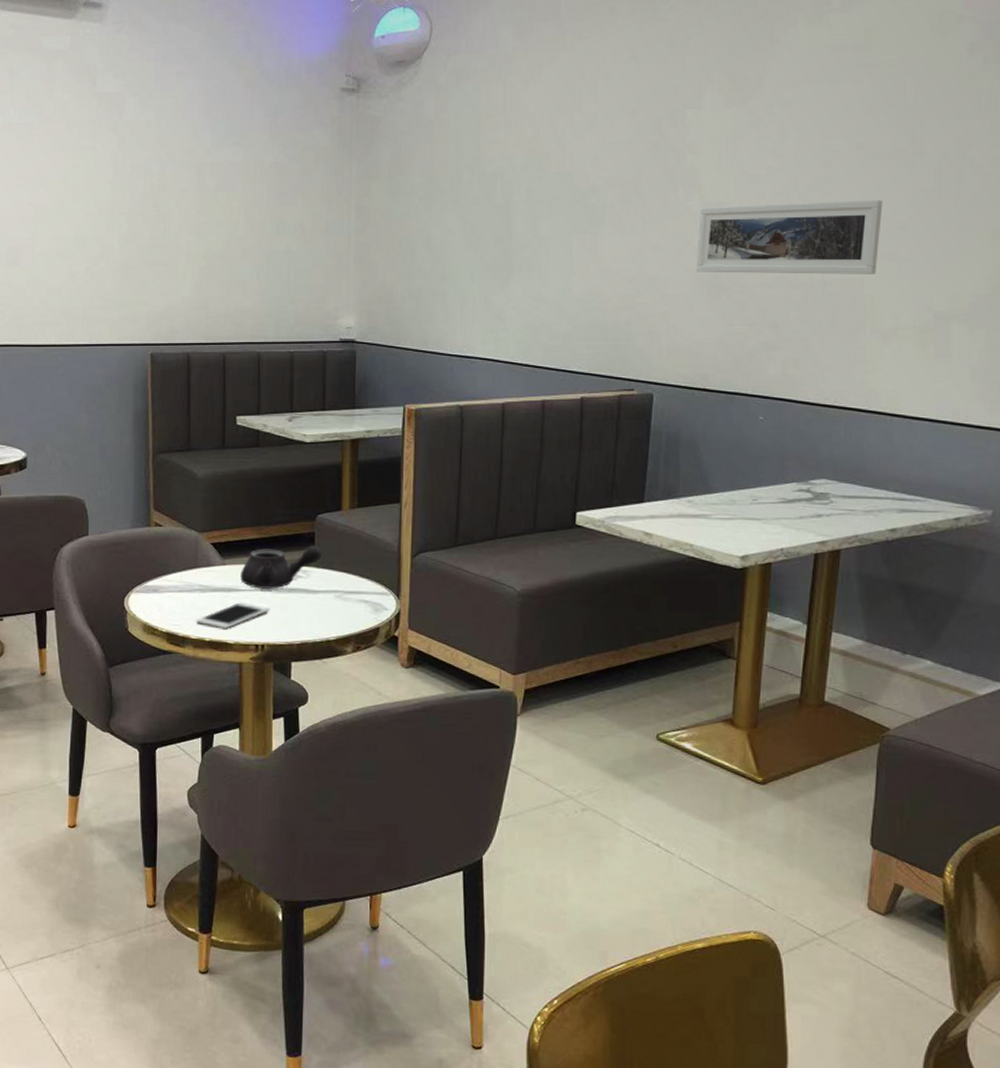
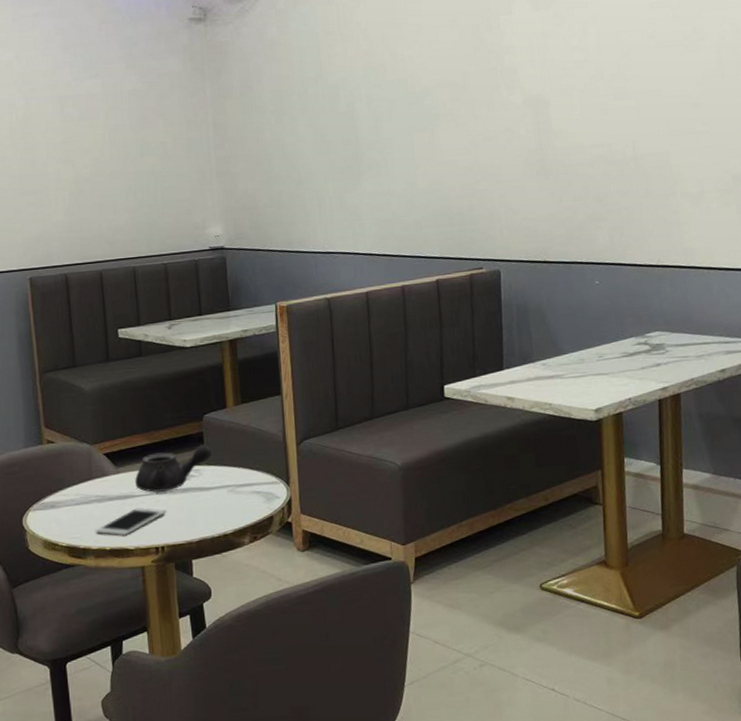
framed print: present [695,199,883,274] -> none [521,81,679,158]

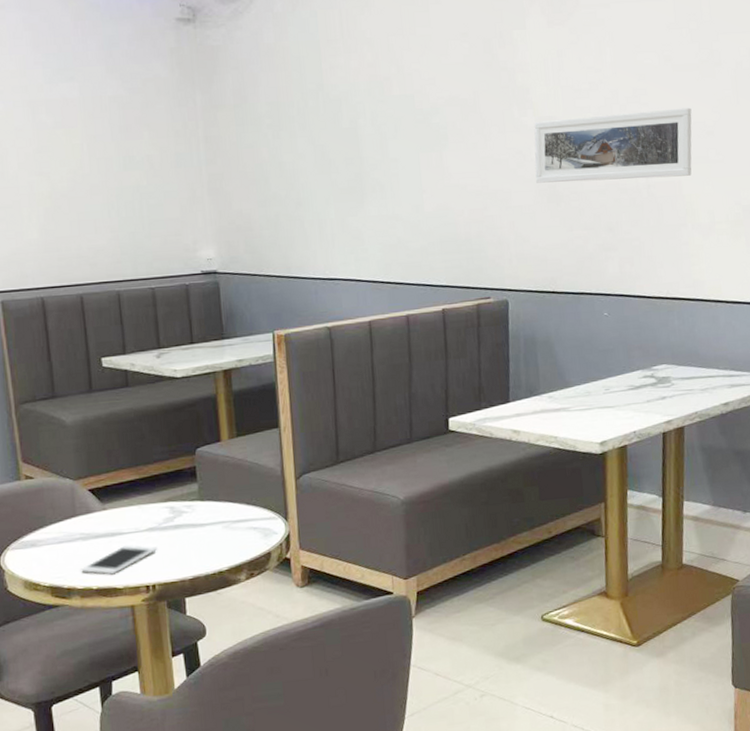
teapot: present [135,445,212,493] -> none [123,479,205,530]
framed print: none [521,81,679,158] -> present [534,107,692,183]

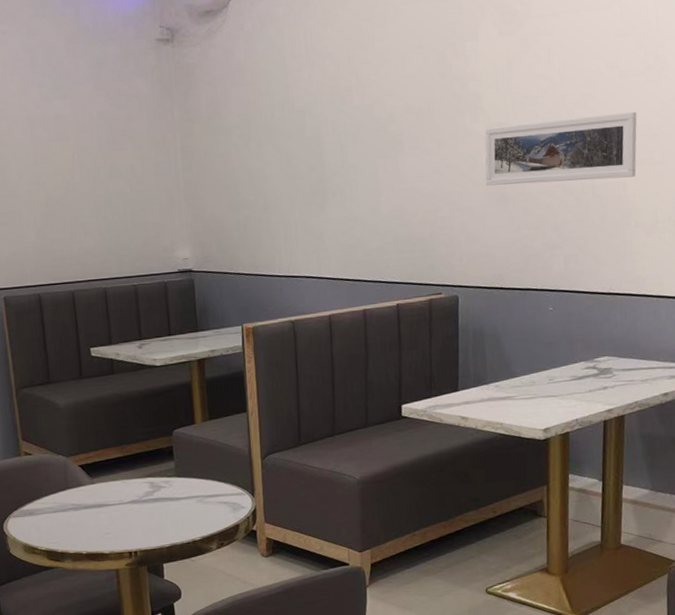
cell phone: present [81,544,158,576] -> none [72,514,139,542]

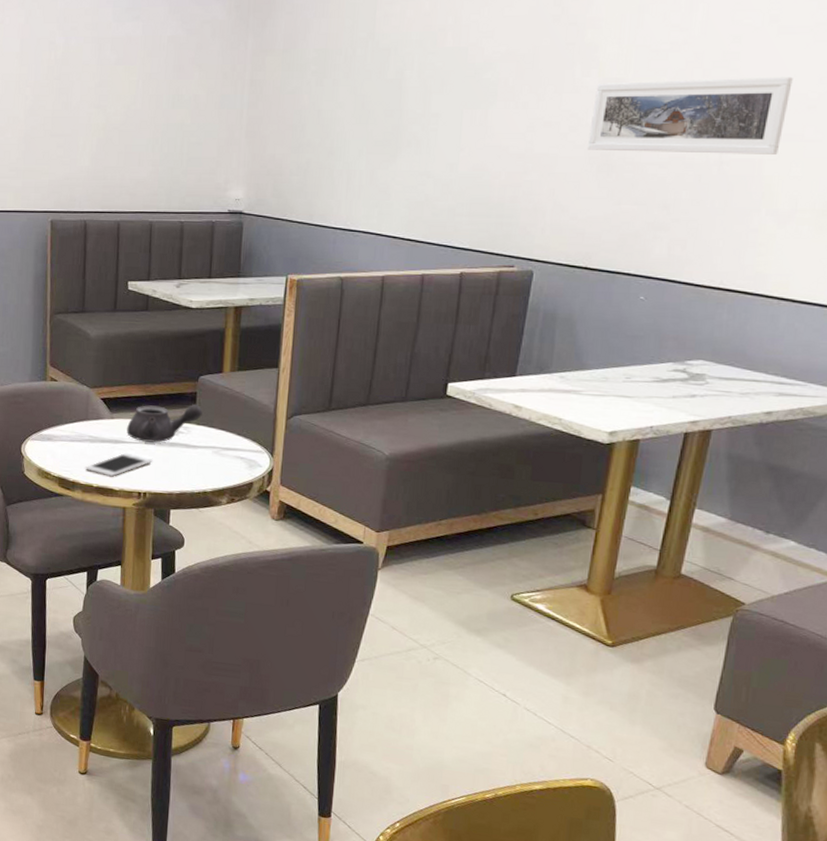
cell phone: none [72,514,139,542] -> present [85,452,153,478]
teapot: none [109,458,181,502] -> present [127,404,202,443]

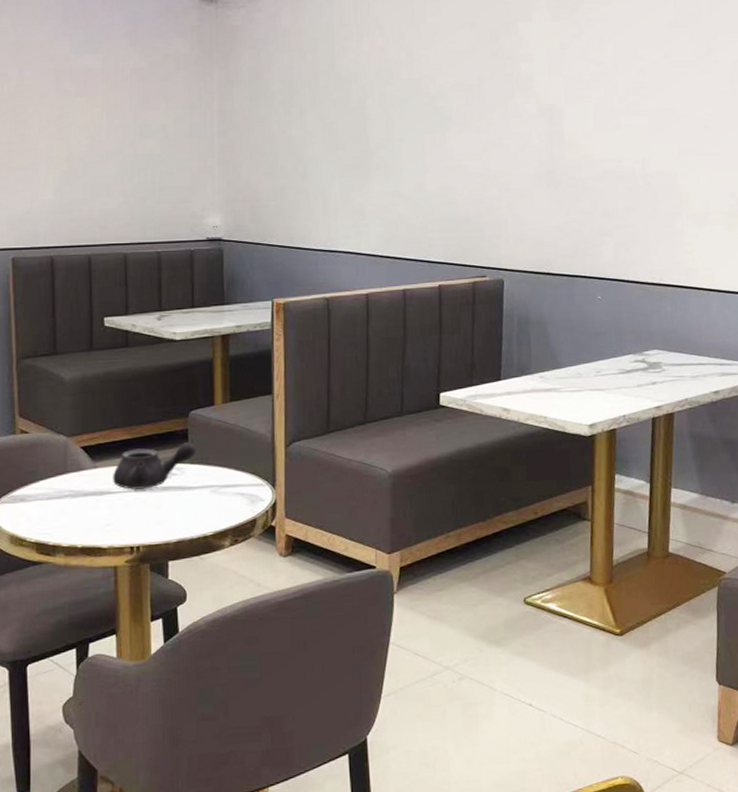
cell phone: present [85,452,153,478] -> none [67,503,145,535]
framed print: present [587,76,793,155] -> none [534,102,689,168]

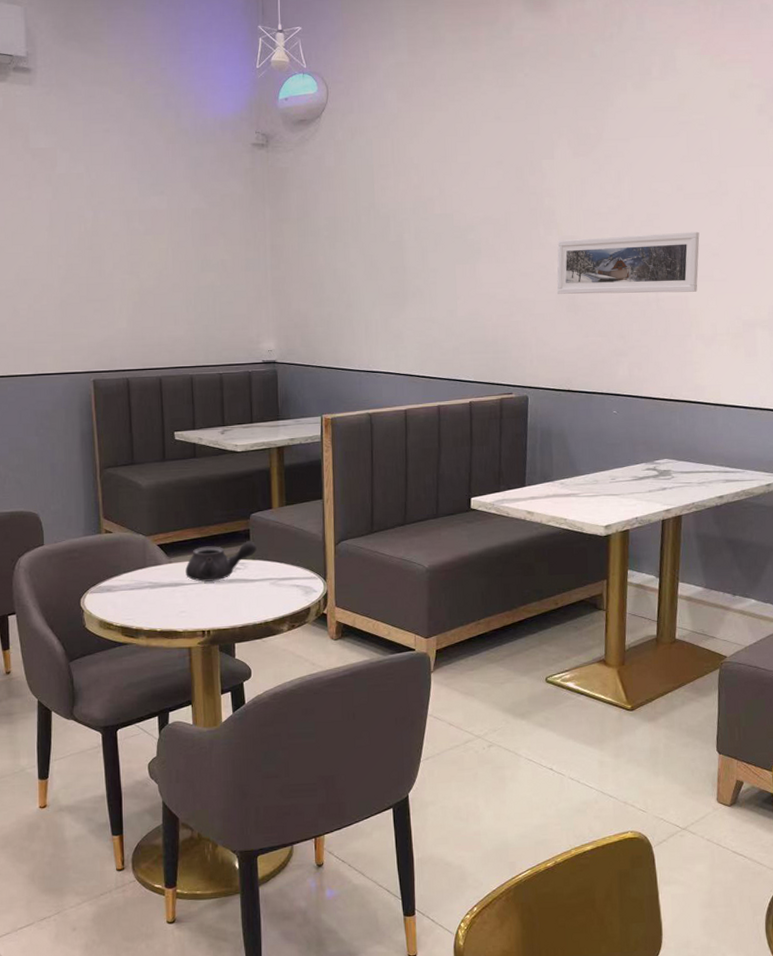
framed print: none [534,102,689,168] -> present [556,231,700,294]

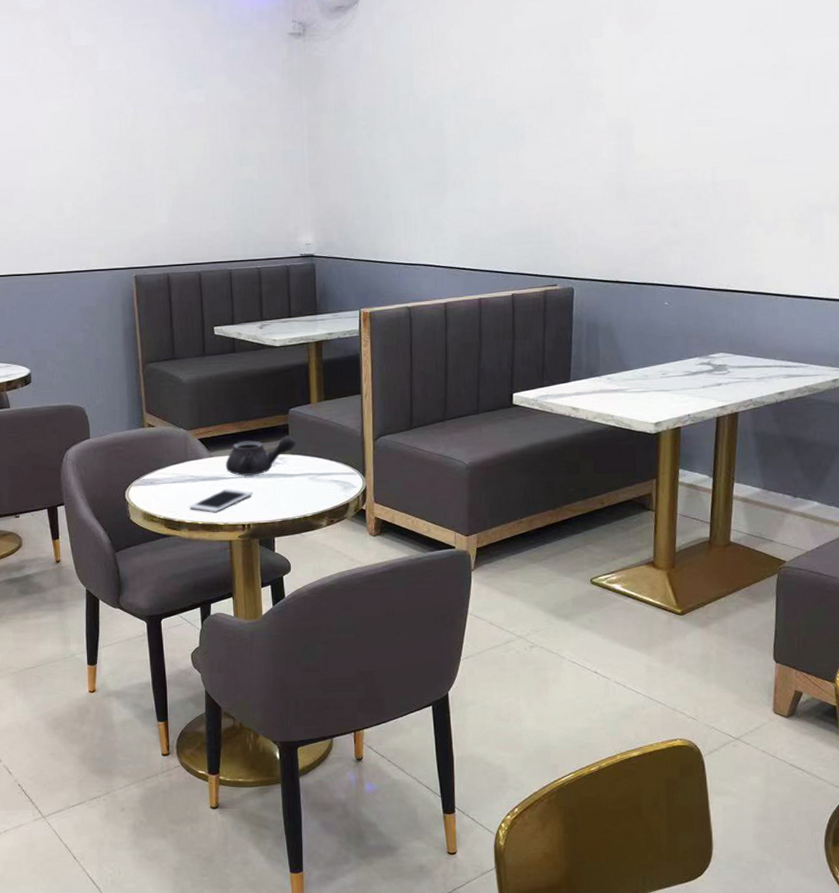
cell phone: none [148,593,214,621] -> present [190,487,254,514]
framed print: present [556,231,700,294] -> none [604,109,761,180]

